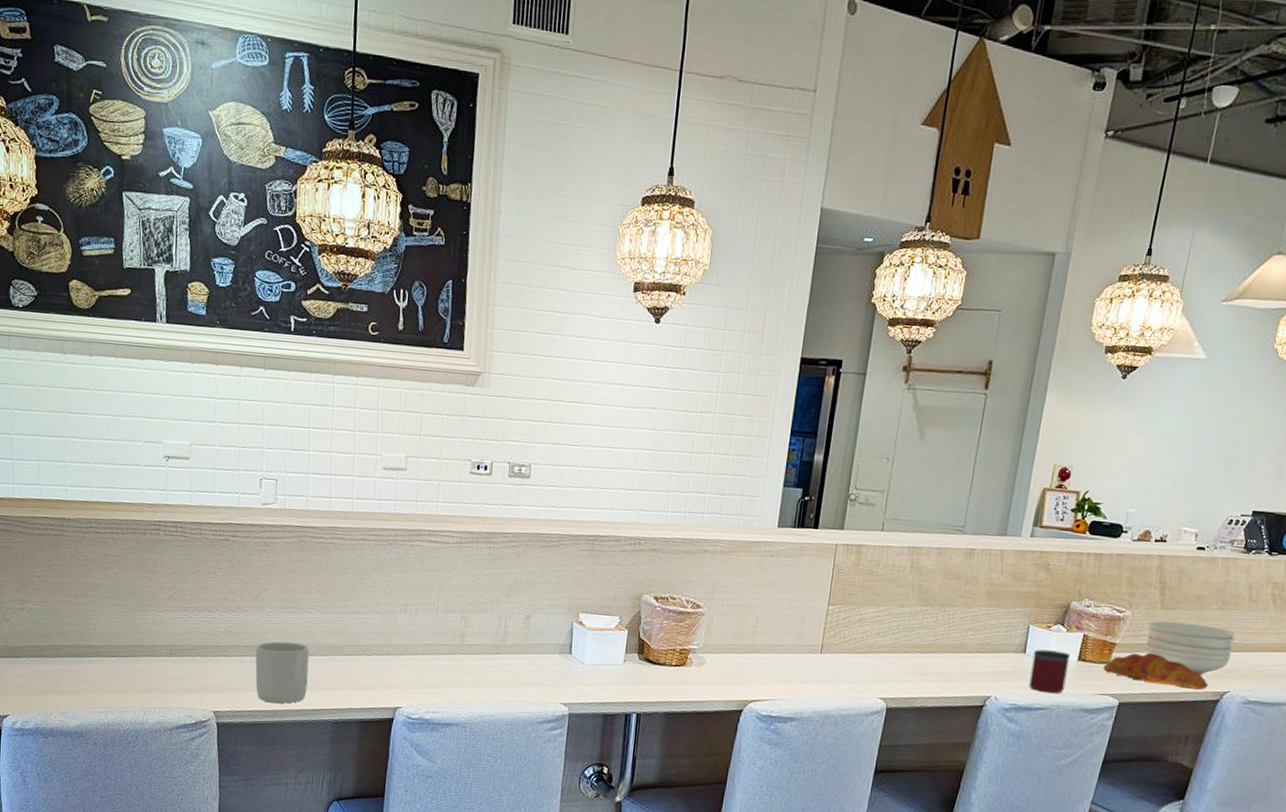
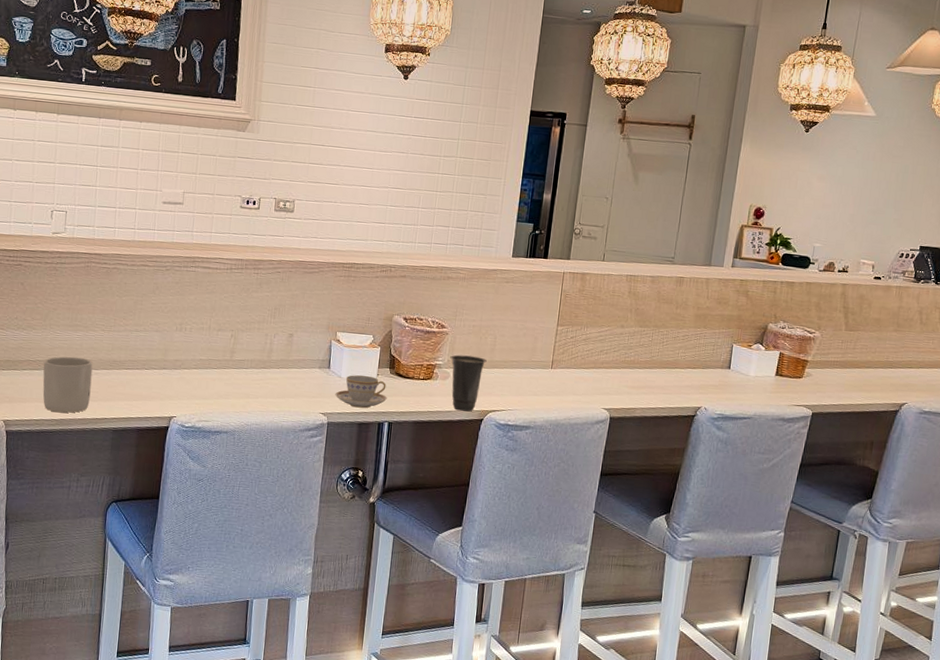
teacup: none [577,661,635,698] -> present [335,375,387,409]
cup: none [706,638,748,701] -> present [450,354,487,411]
beverage cup: present [1028,649,1070,693] -> none [734,365,769,404]
croissant: present [1103,652,1208,690] -> none [797,369,889,402]
bowl: present [1144,621,1236,675] -> none [832,341,910,388]

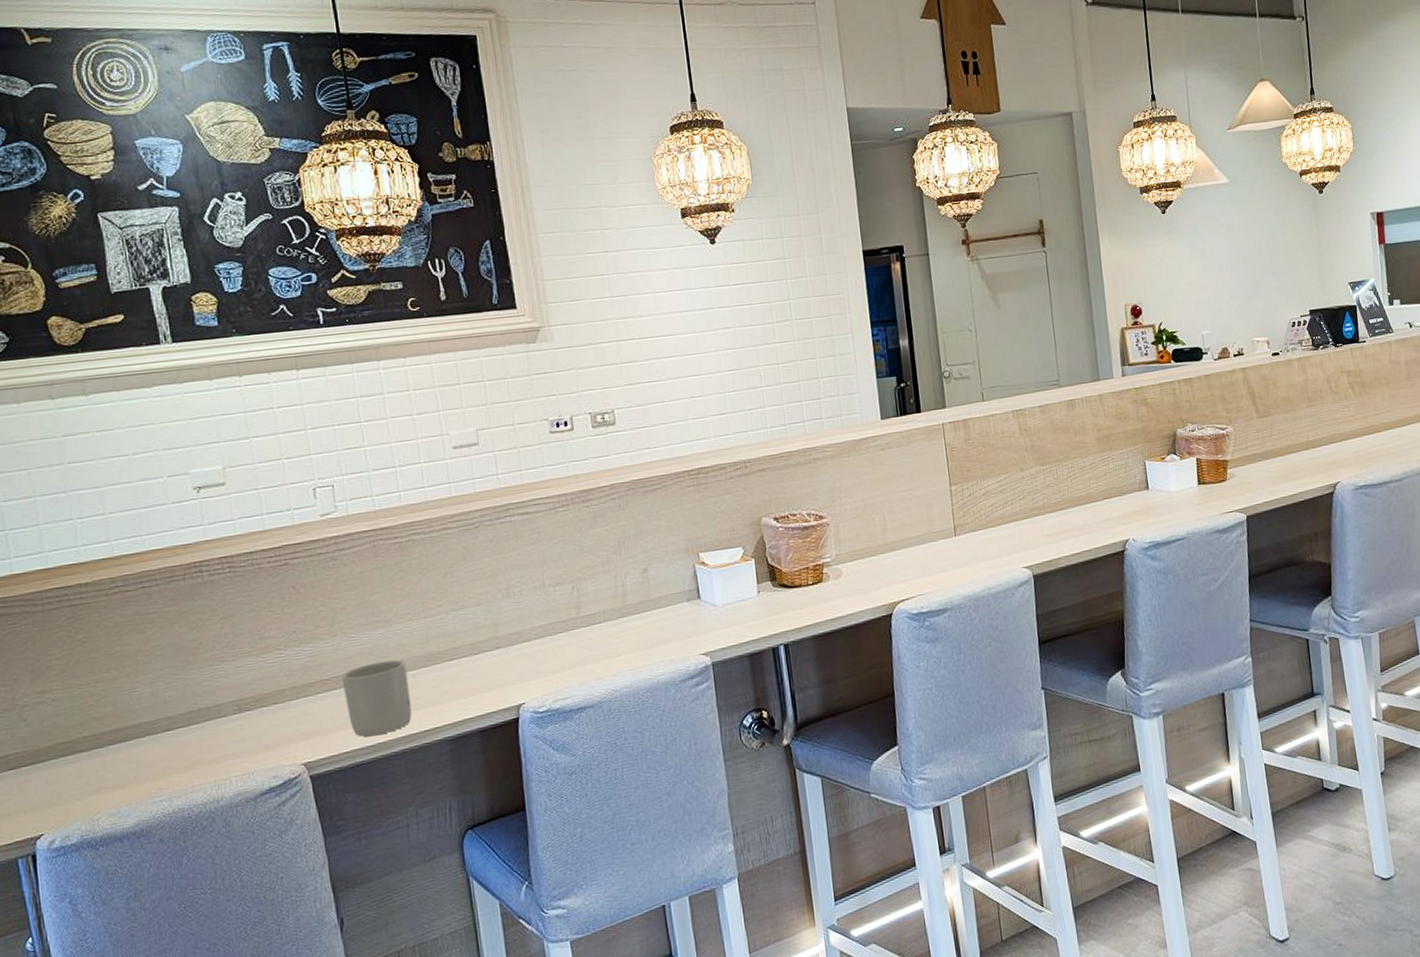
teacup: present [335,375,387,409] -> none [713,595,776,638]
cup: present [450,354,487,411] -> none [837,542,881,610]

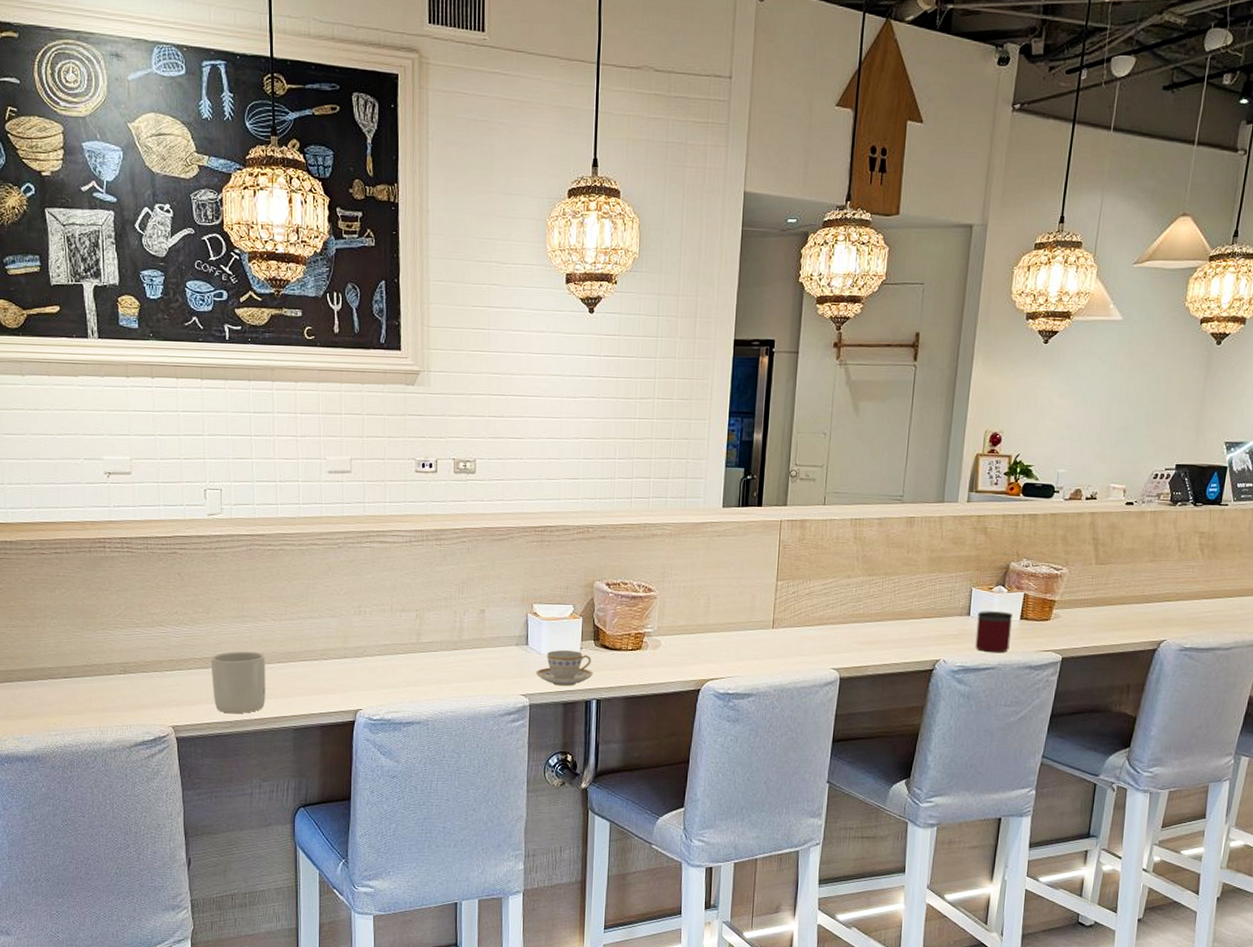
teacup: none [713,595,776,638] -> present [535,649,593,686]
beverage cup: none [1156,479,1194,523] -> present [975,611,1012,652]

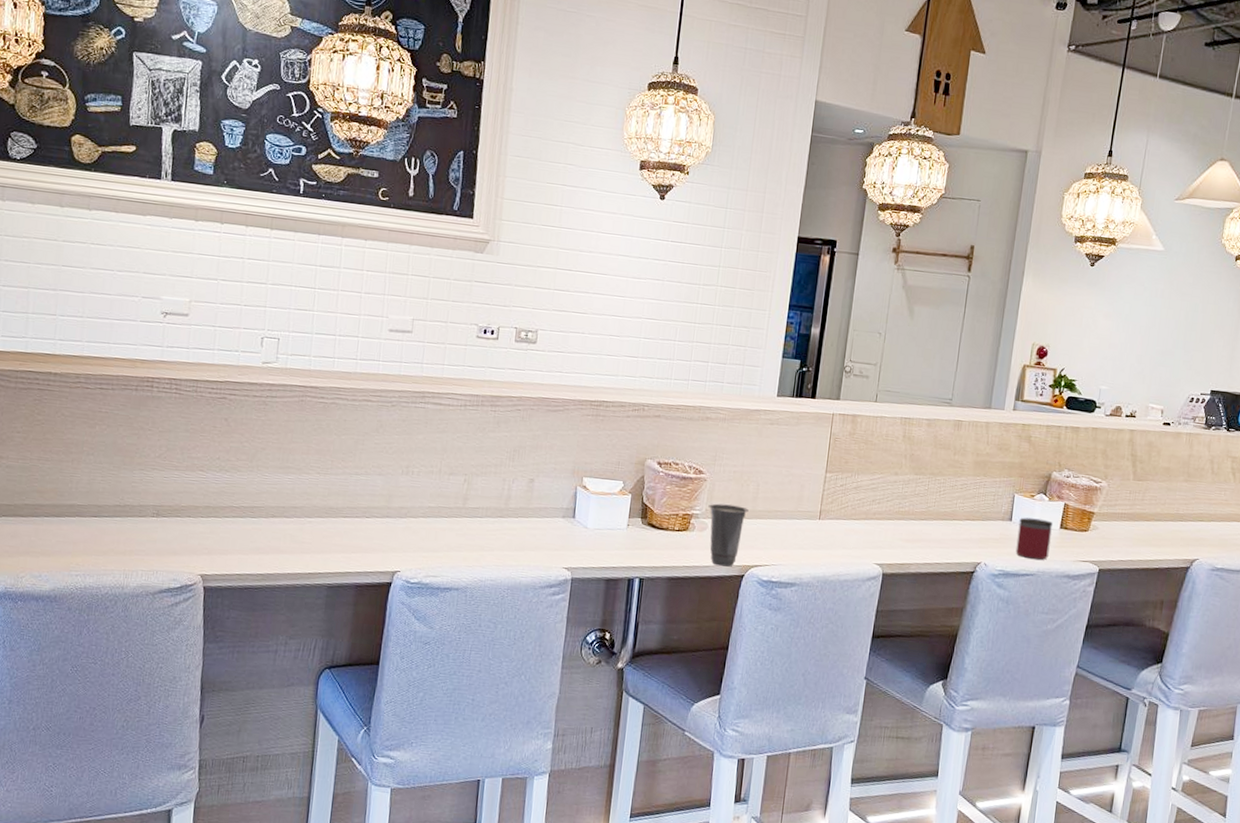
mug: present [210,651,266,714] -> none [247,502,307,567]
teacup: present [535,649,593,686] -> none [580,525,638,563]
cup: none [660,620,701,682] -> present [708,503,749,567]

